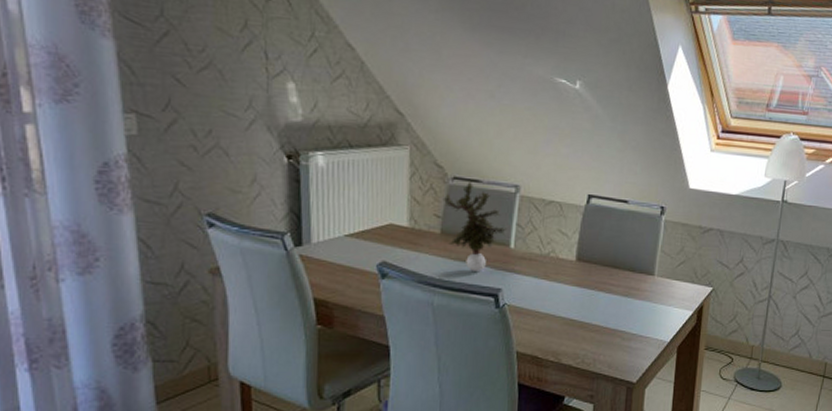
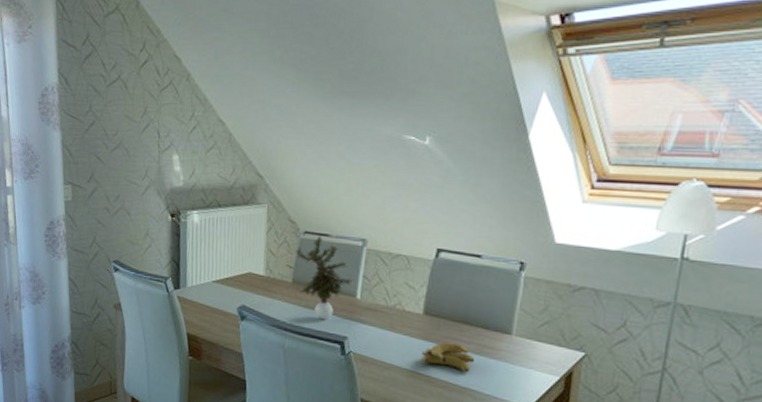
banana: none [575,287,623,315] -> present [421,342,475,373]

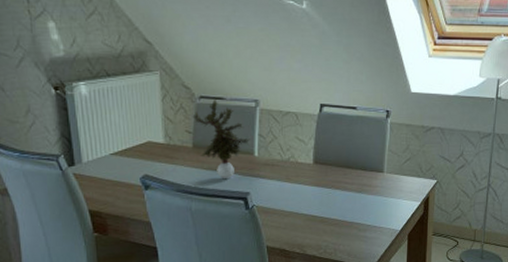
banana: present [421,342,475,373] -> none [315,186,358,209]

